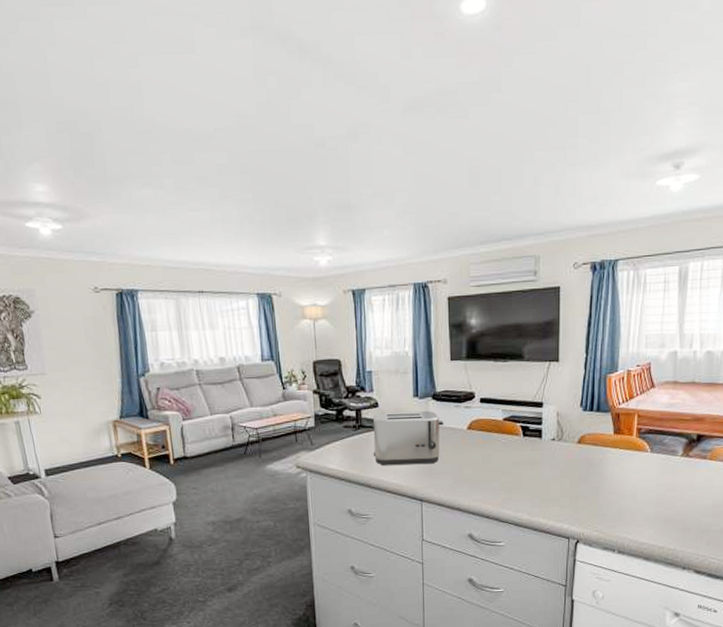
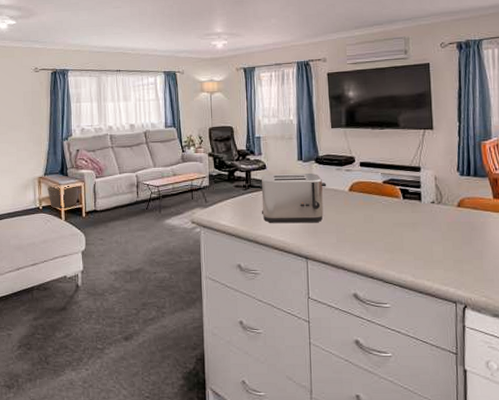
basket: none [125,429,163,456] -> present [47,185,79,208]

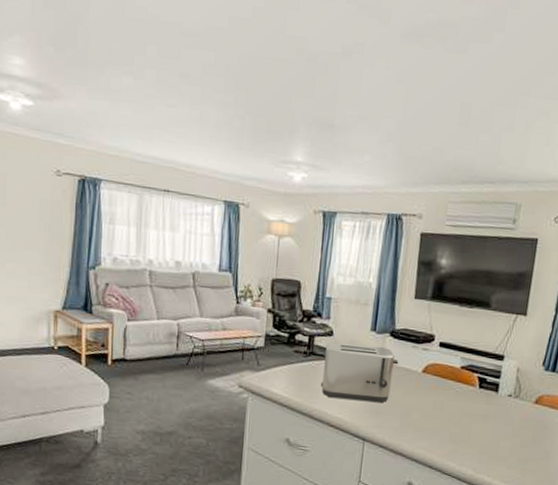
basket: present [47,185,79,208] -> none [65,322,106,352]

